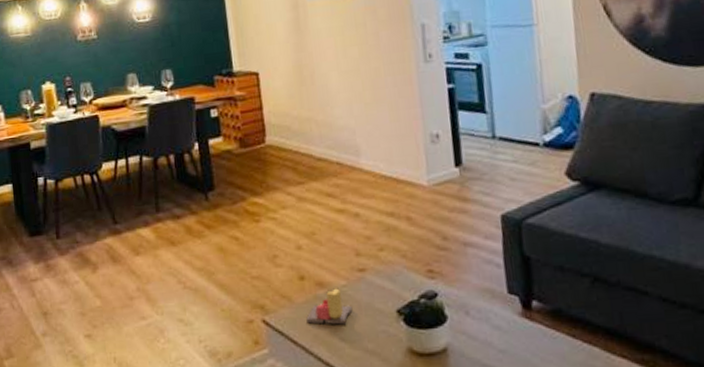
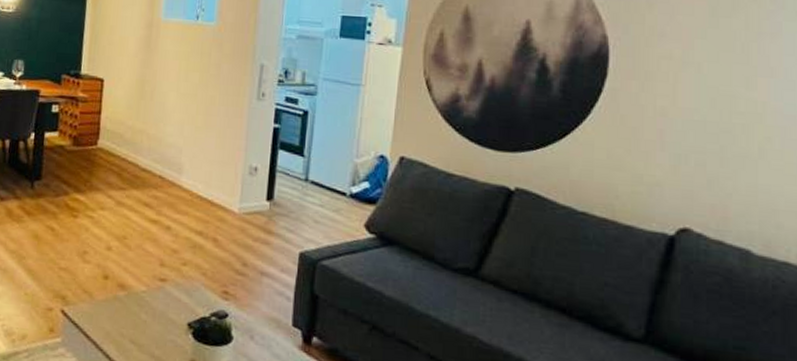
candle: present [306,288,353,325] -> none [102,292,147,328]

